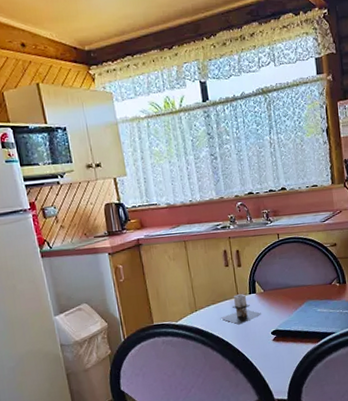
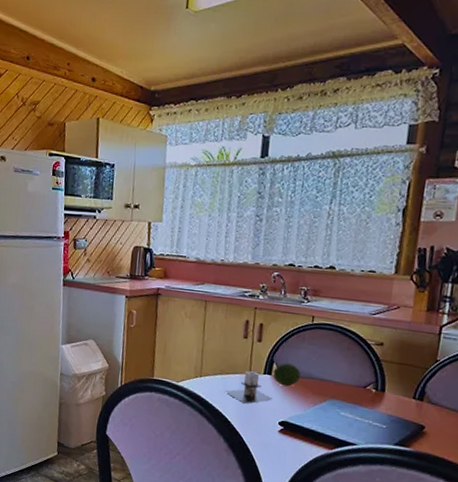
fruit: none [256,278,280,300] -> present [273,362,301,387]

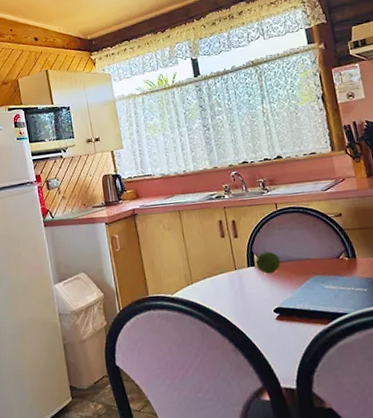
candle: present [224,371,272,404] -> none [217,267,262,300]

